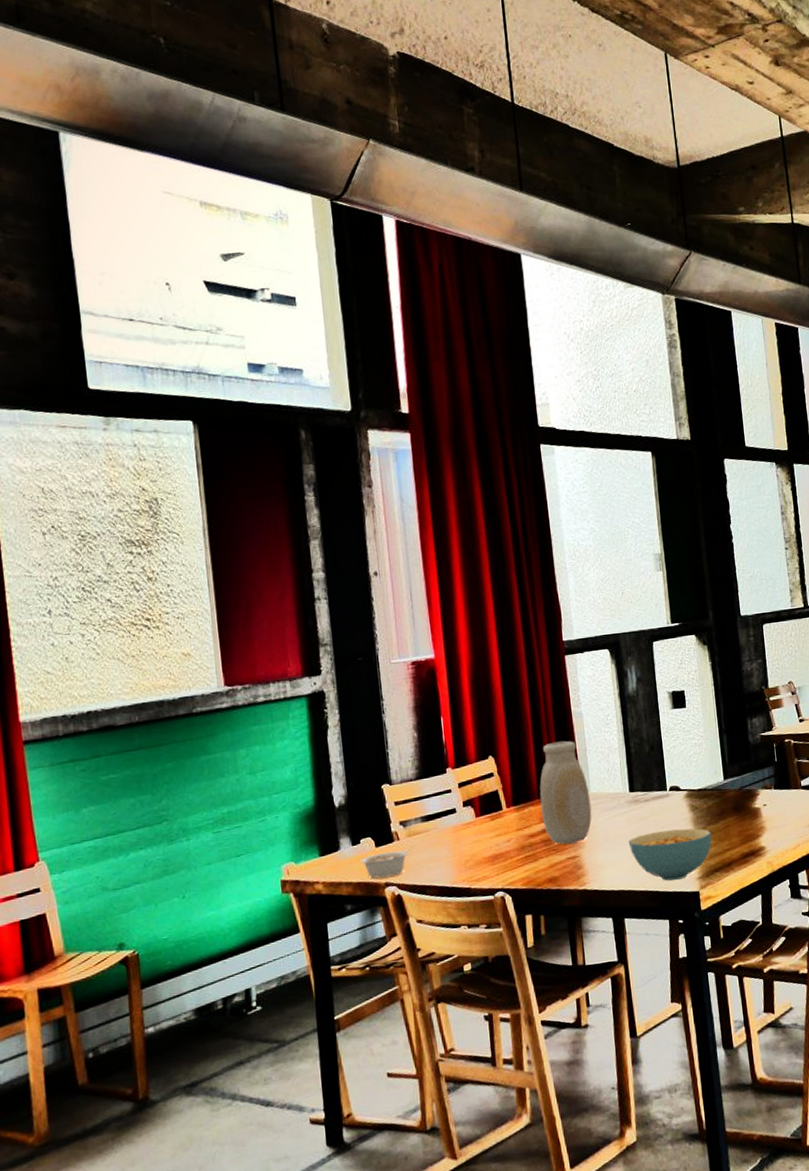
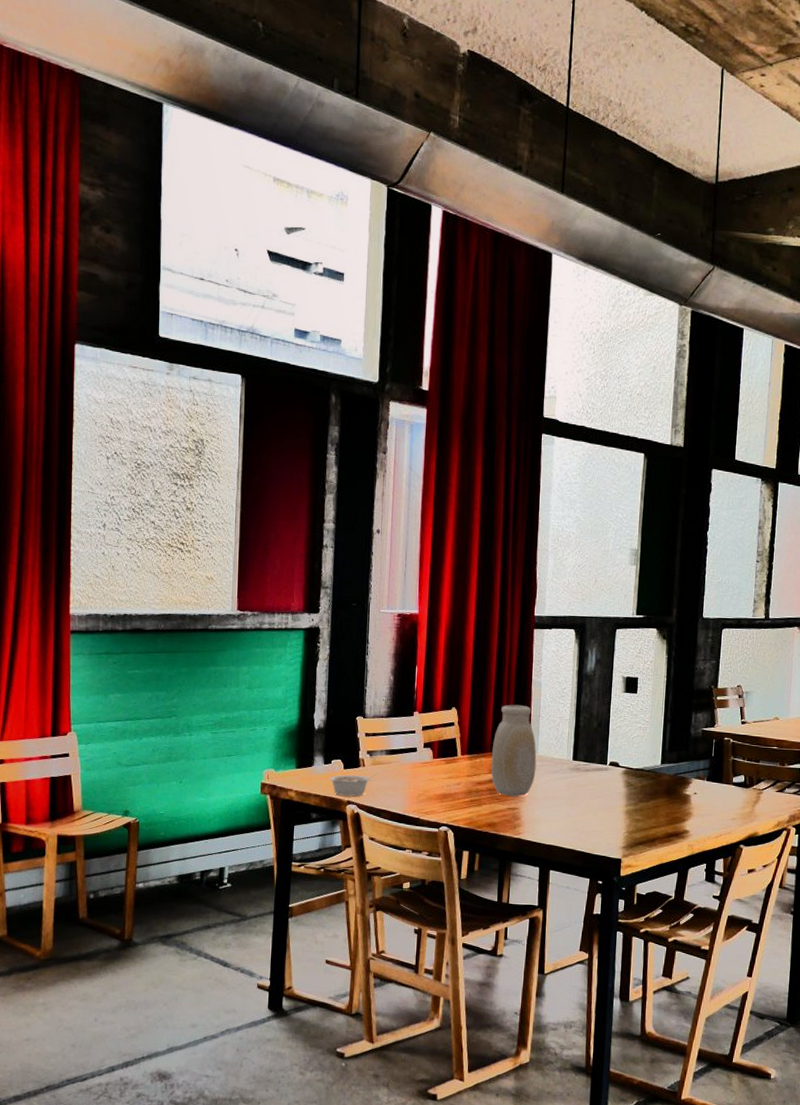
cereal bowl: present [628,828,712,881] -> none [564,799,641,845]

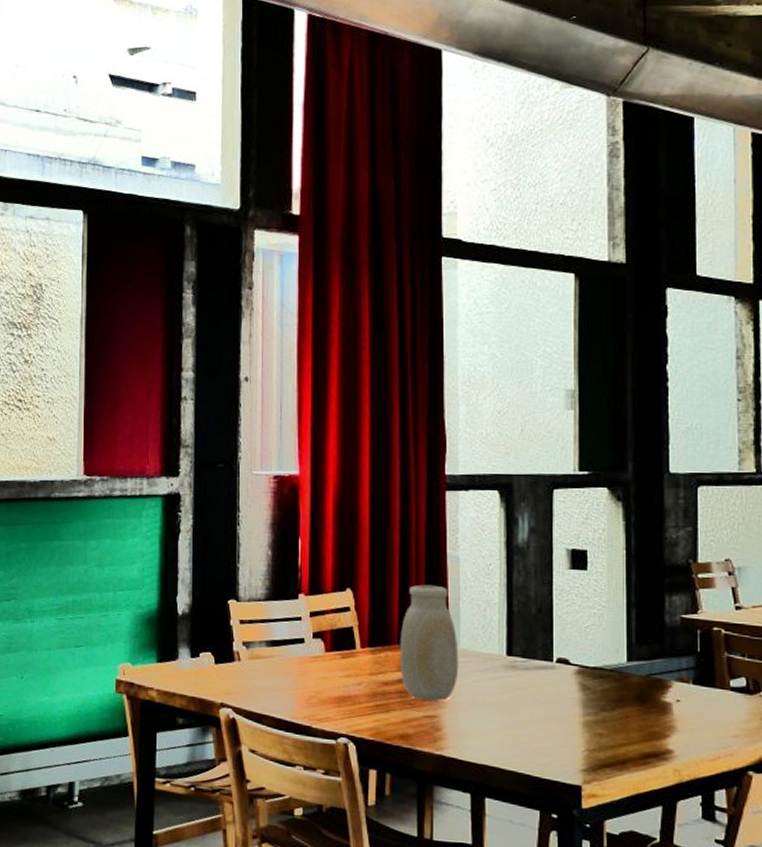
legume: present [329,773,378,796] -> none [197,670,257,698]

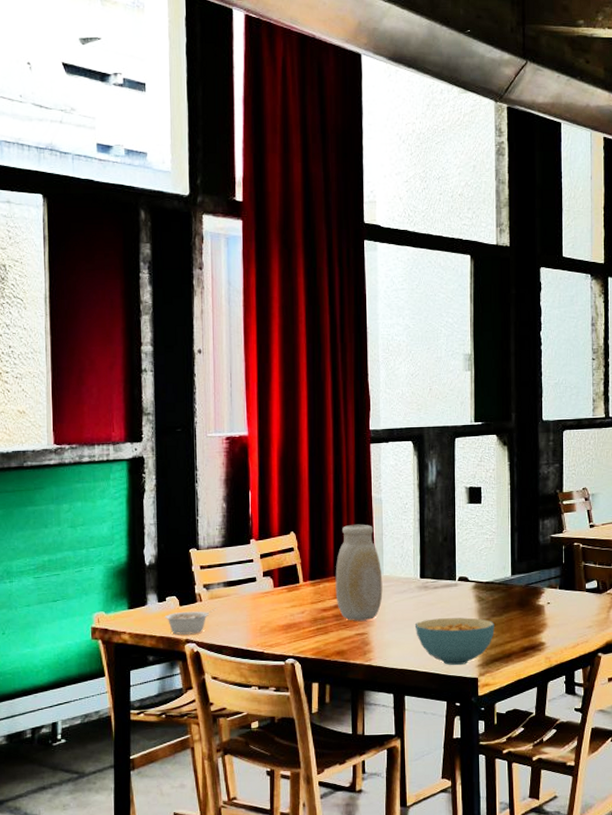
legume: none [197,670,257,698] -> present [164,608,217,635]
cereal bowl: none [499,706,604,767] -> present [414,617,495,665]

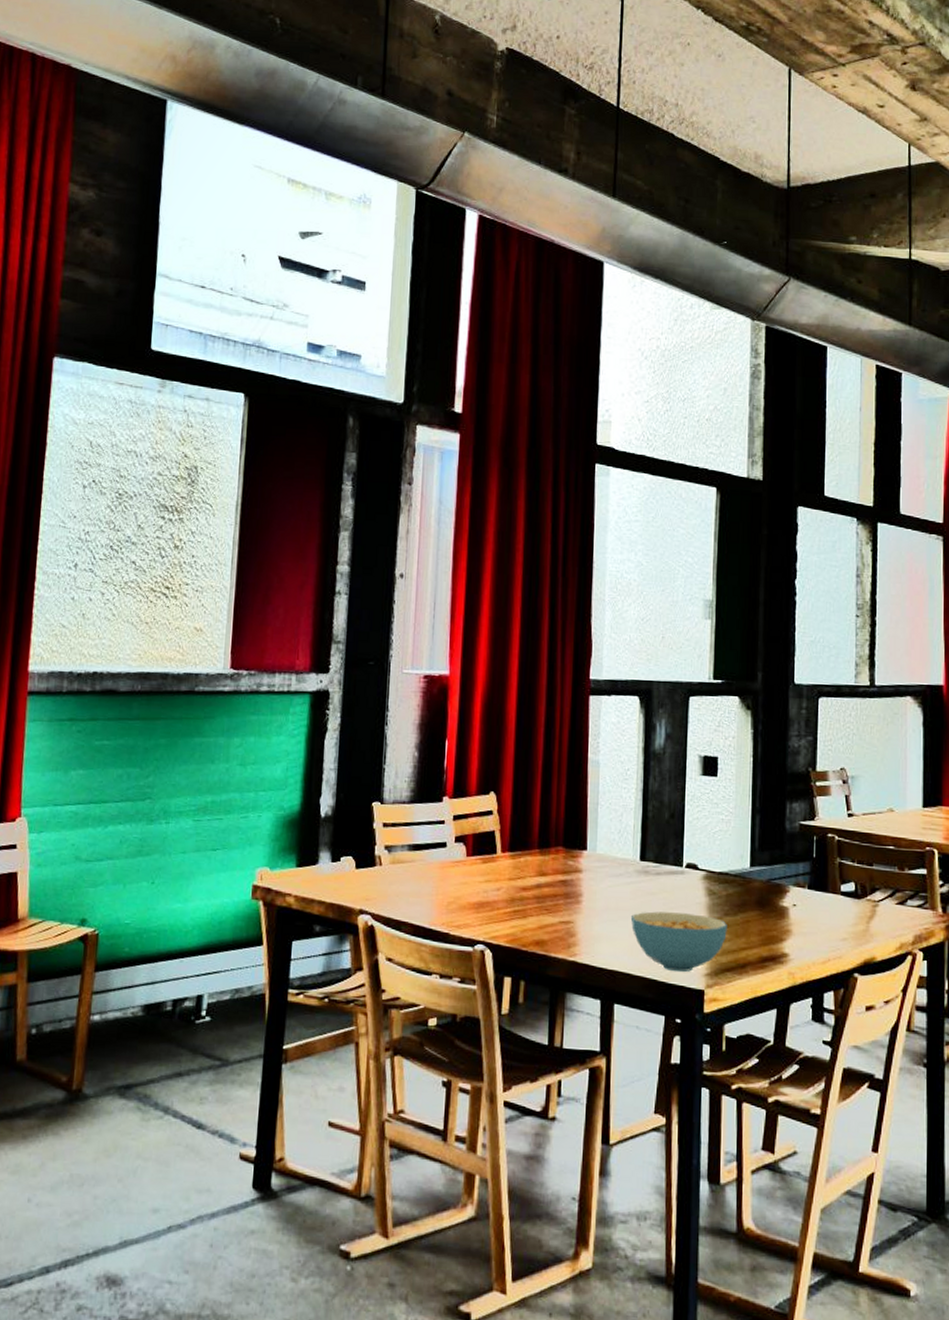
legume: present [164,608,217,635] -> none [337,875,398,904]
vase: present [335,524,383,621] -> none [538,788,595,907]

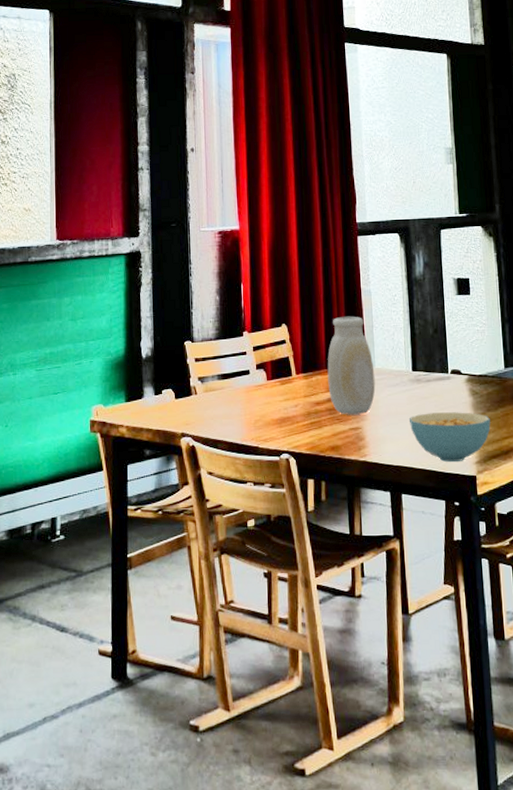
vase: none [538,788,595,907] -> present [327,316,376,415]

